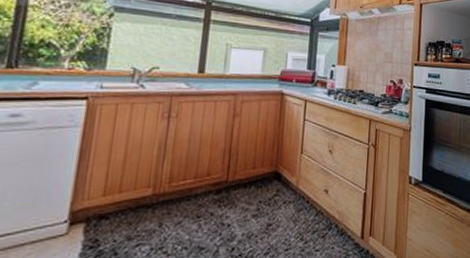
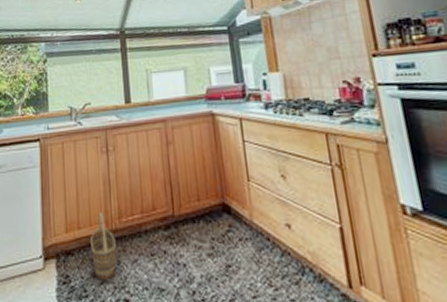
basket: none [130,176,161,243] -> present [90,212,116,281]

